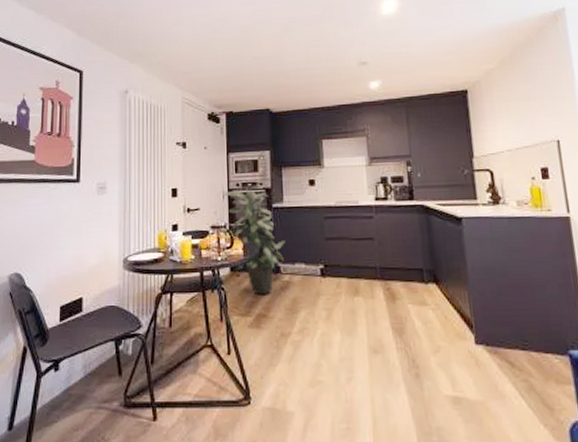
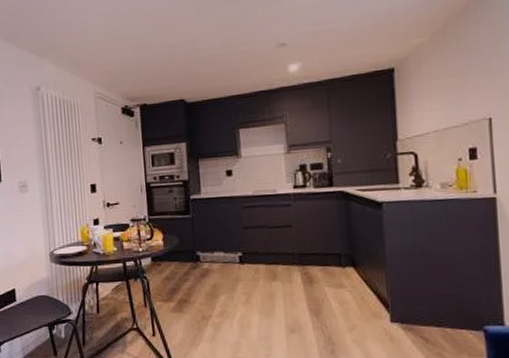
indoor plant: present [224,185,286,294] -> none [142,177,204,282]

